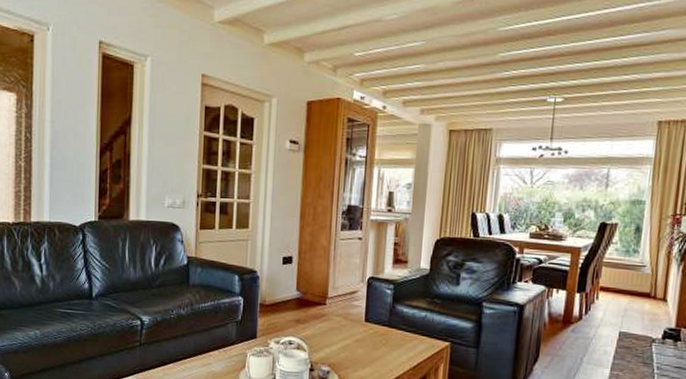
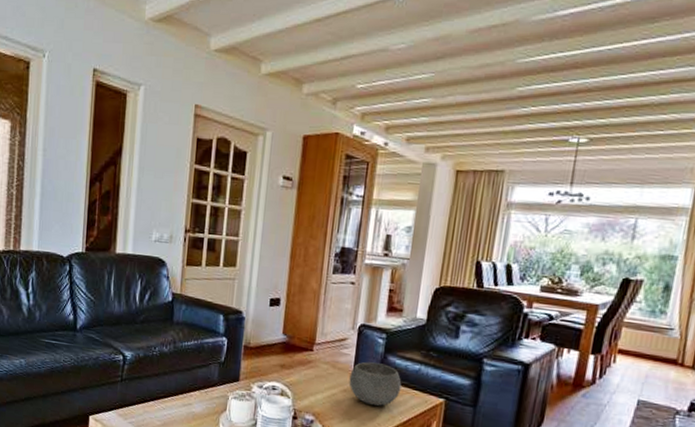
bowl: none [361,312,410,353] -> present [349,361,402,406]

